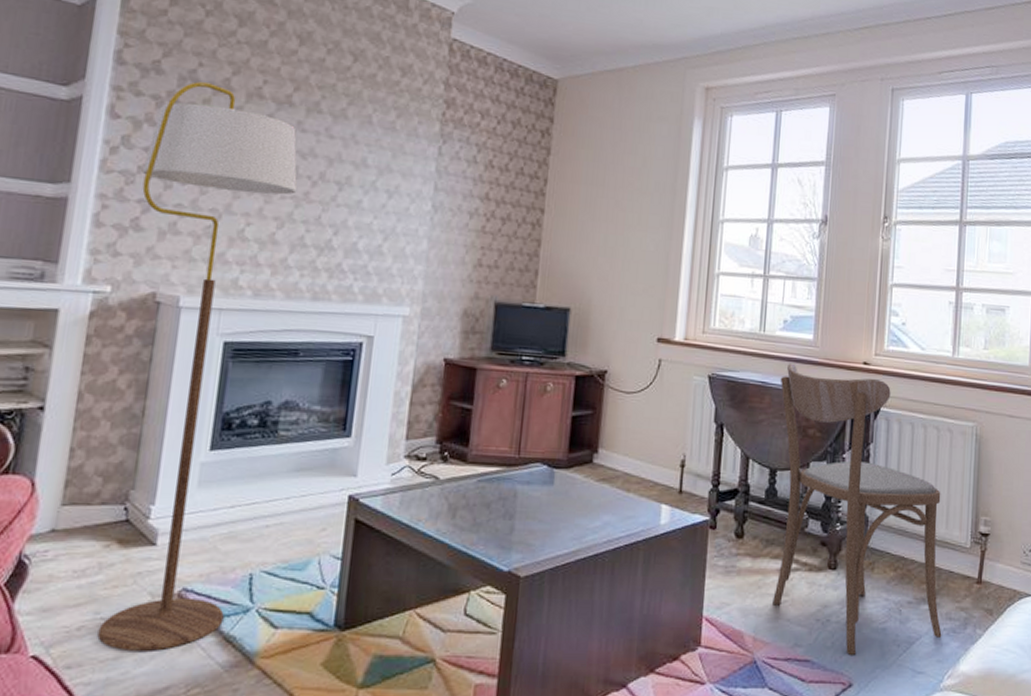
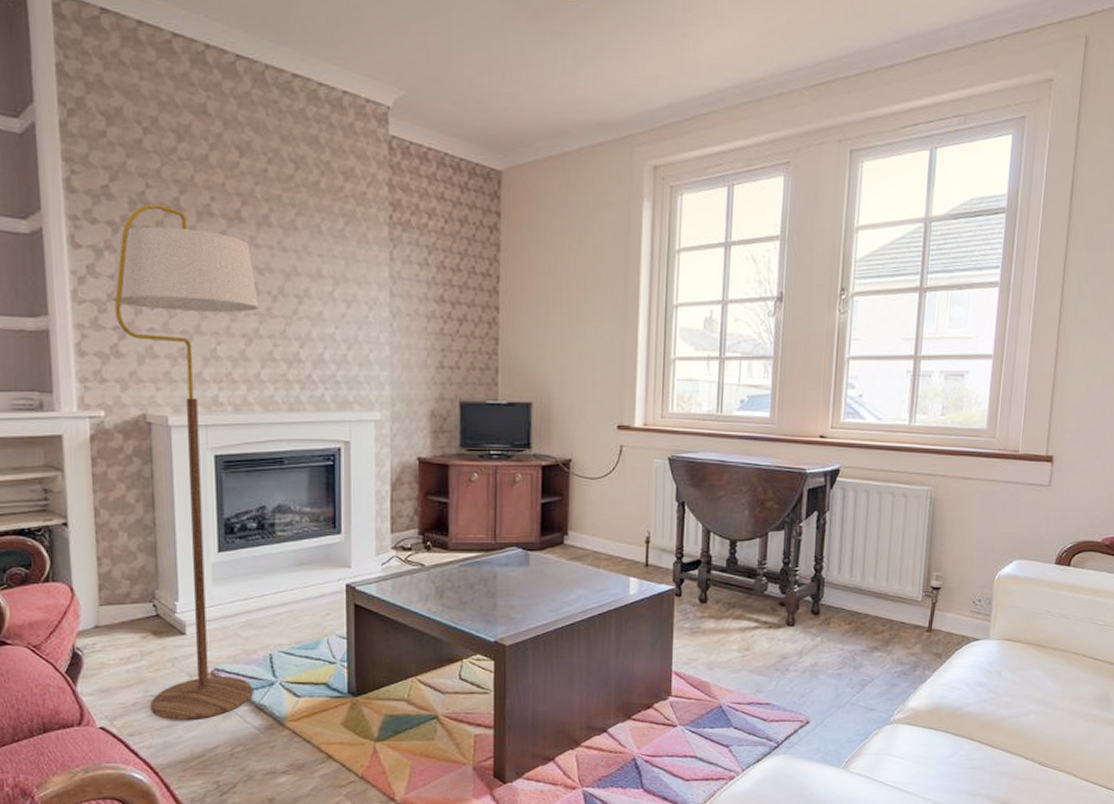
dining chair: present [773,363,942,655] -> none [736,441,895,697]

